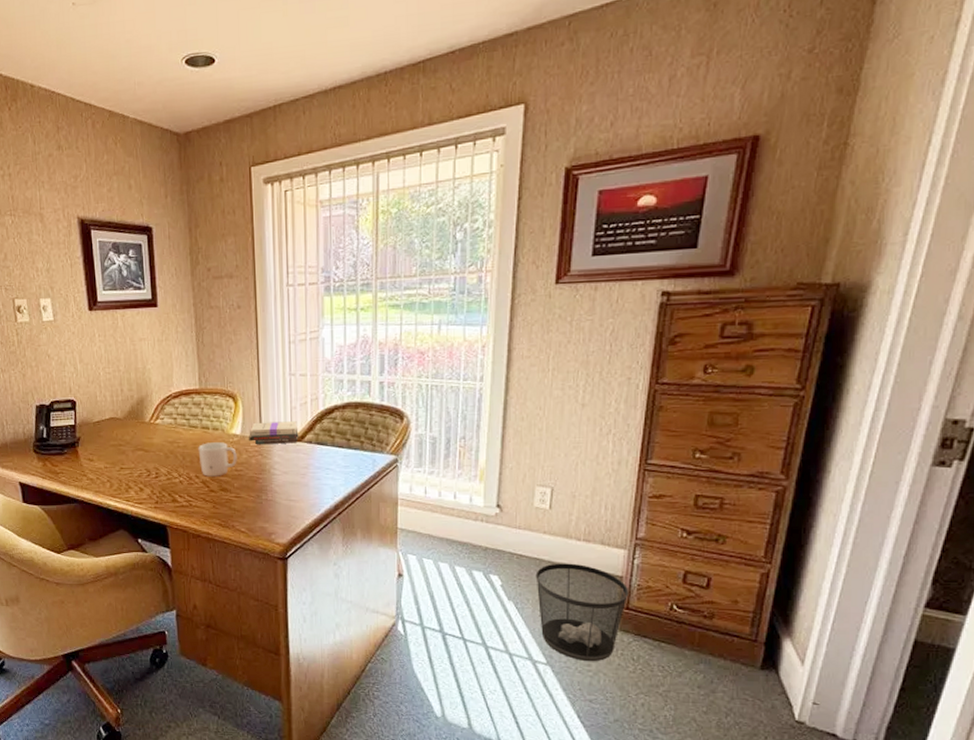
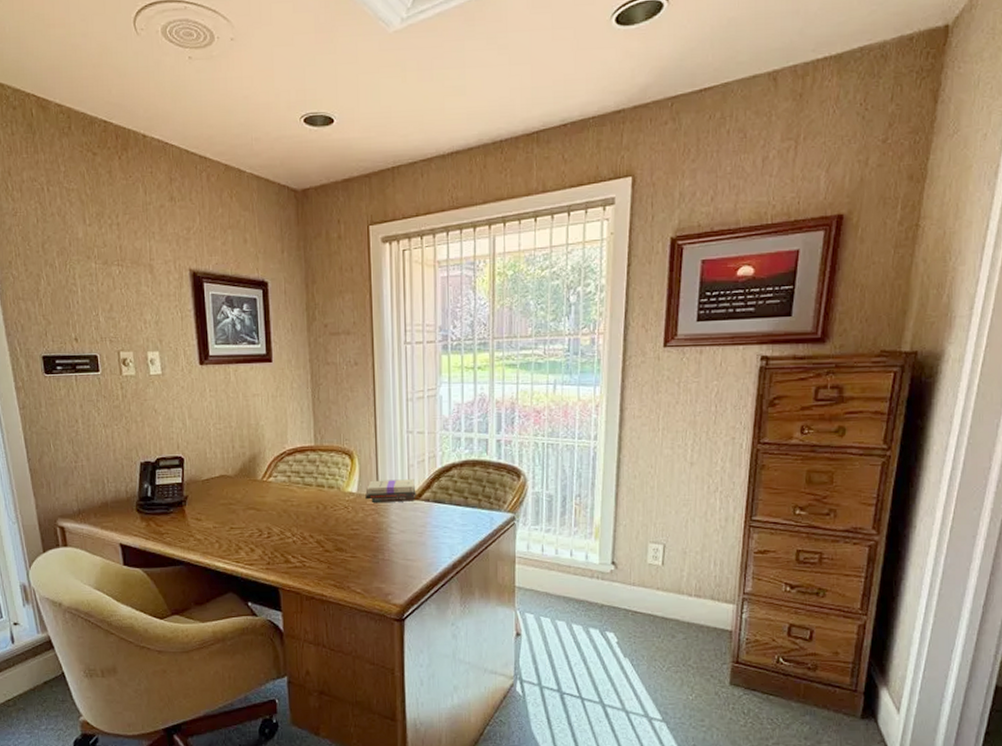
mug: present [198,442,237,477] -> none [313,501,353,536]
waste bin: present [535,563,629,662] -> none [650,618,739,717]

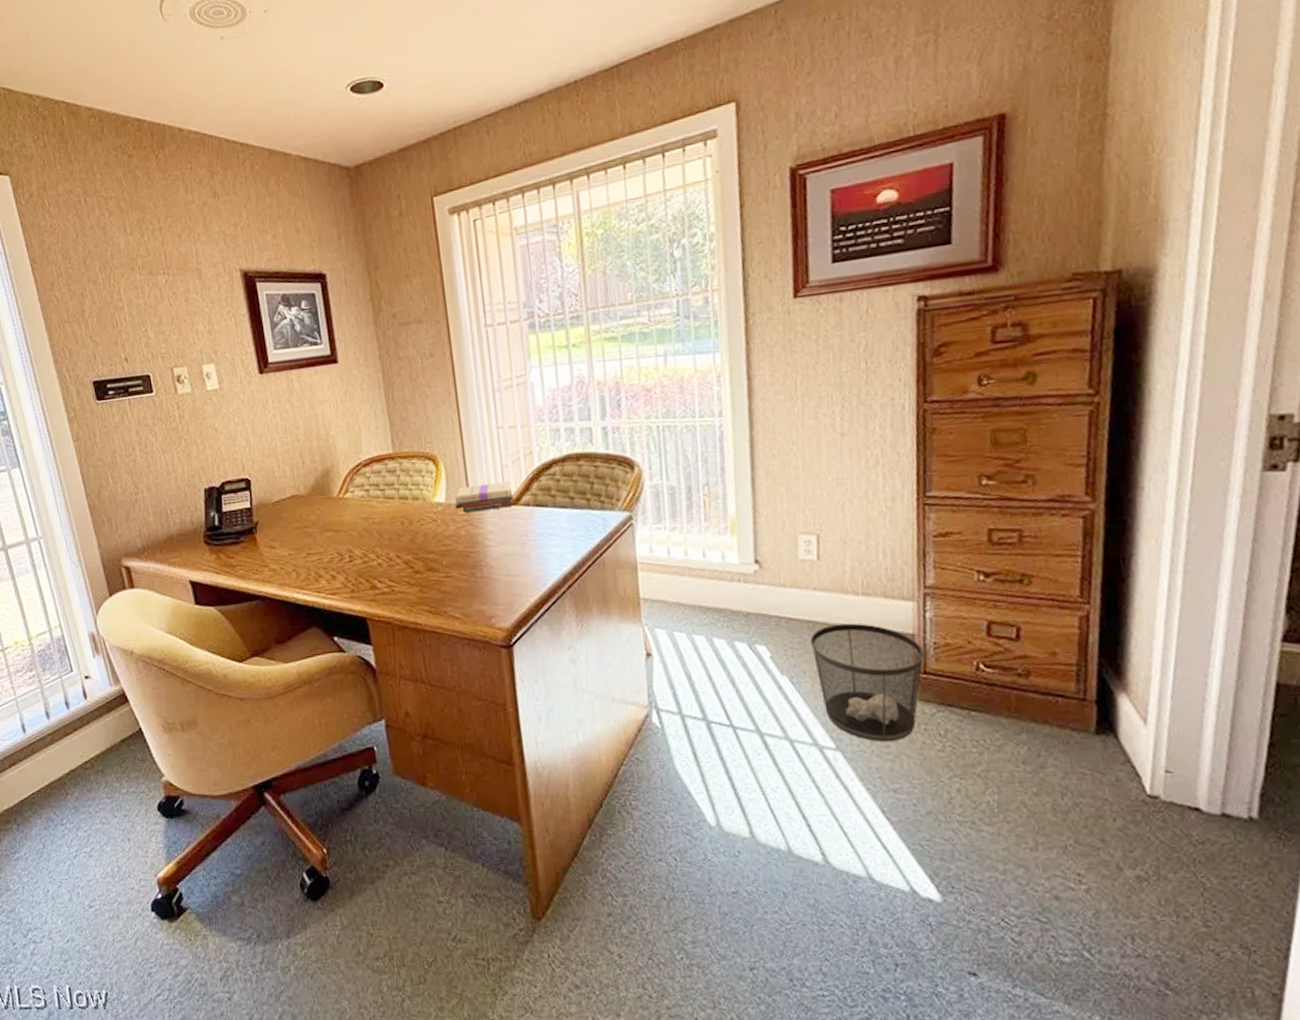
waste bin: none [650,618,739,717] -> present [810,623,925,743]

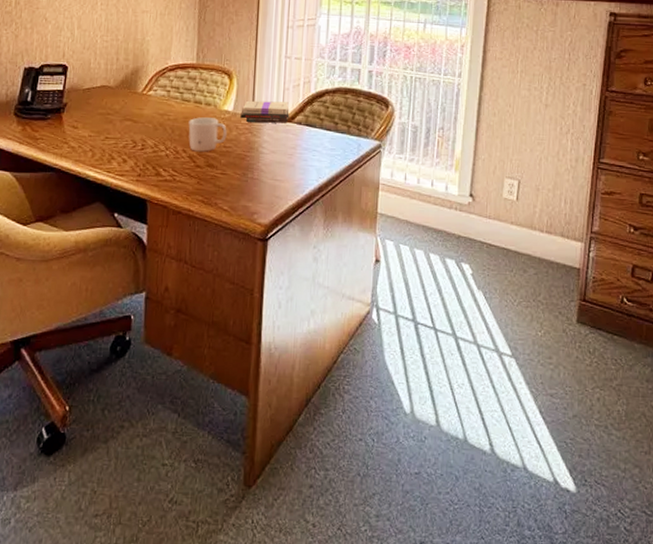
mug: none [397,513,444,556] -> present [188,117,227,152]
waste bin: present [810,623,925,743] -> none [503,253,586,355]

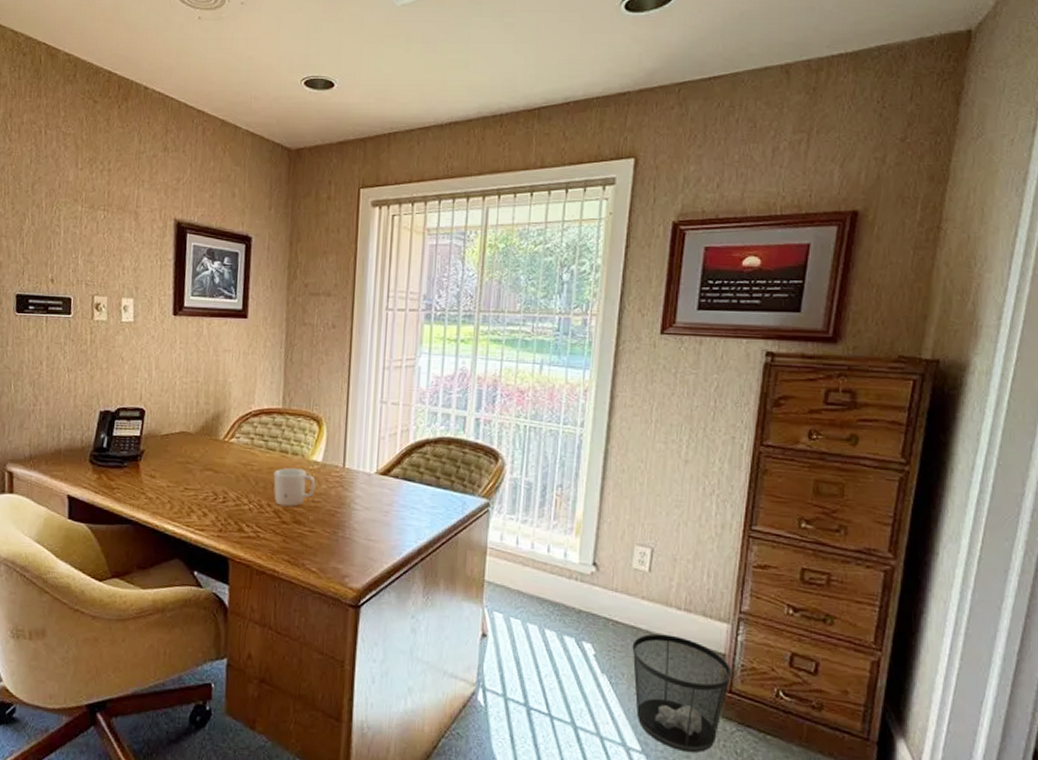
books: present [240,100,290,123] -> none [330,450,385,477]
waste bin: none [503,253,586,355] -> present [632,633,732,753]

